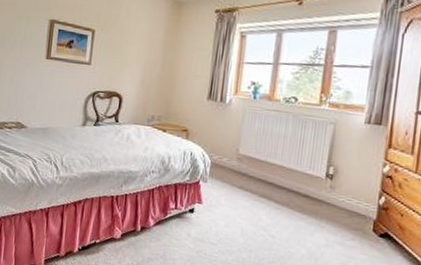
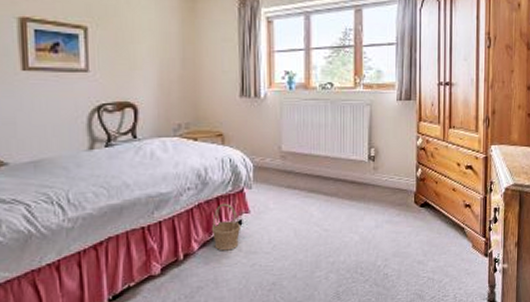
basket: none [166,190,193,234] -> present [211,203,242,251]

